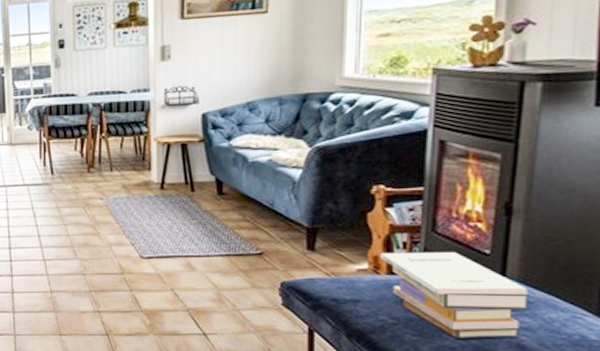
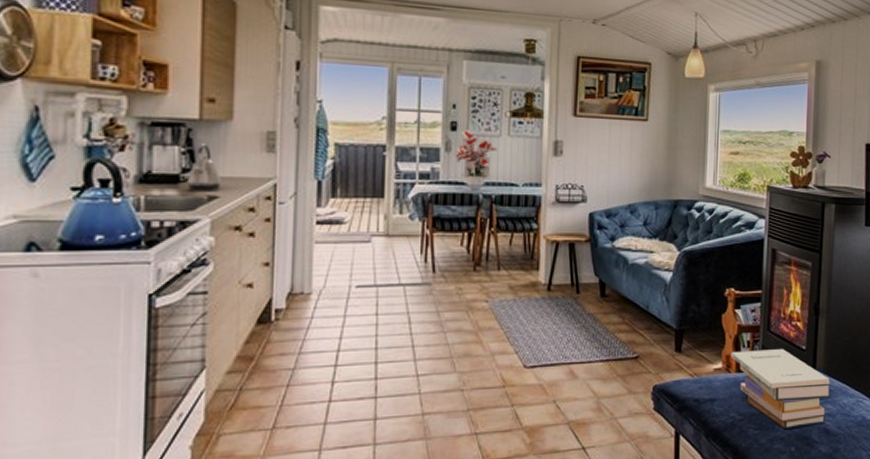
bouquet: none [63,45,104,101] -> present [454,129,498,191]

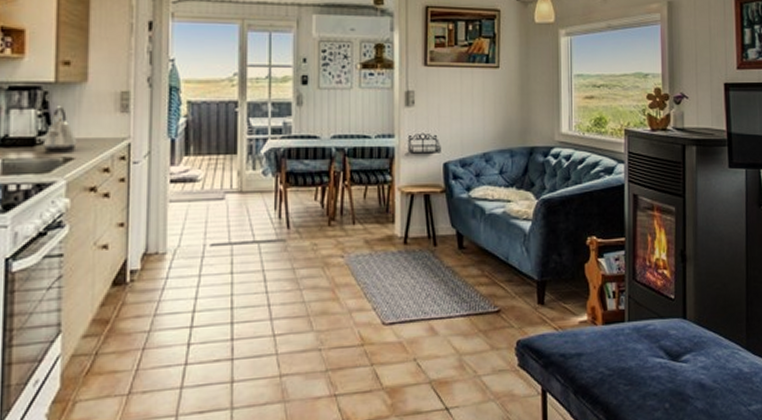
bouquet: present [454,129,498,191] -> none [306,82,349,144]
books: present [730,349,831,431] -> none [596,299,704,386]

